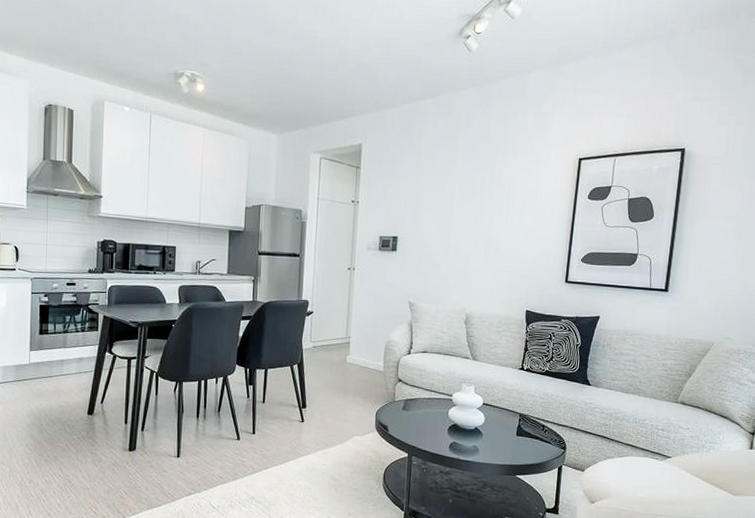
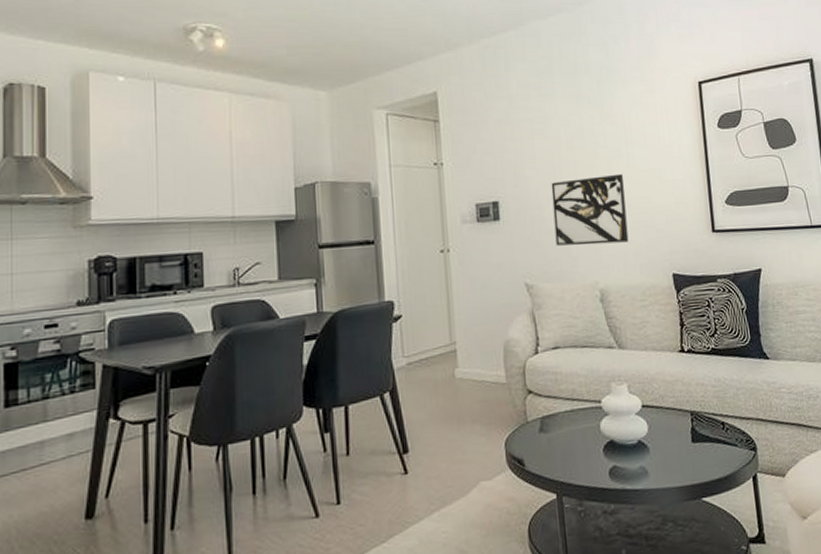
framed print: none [437,226,501,281] -> present [551,173,629,246]

